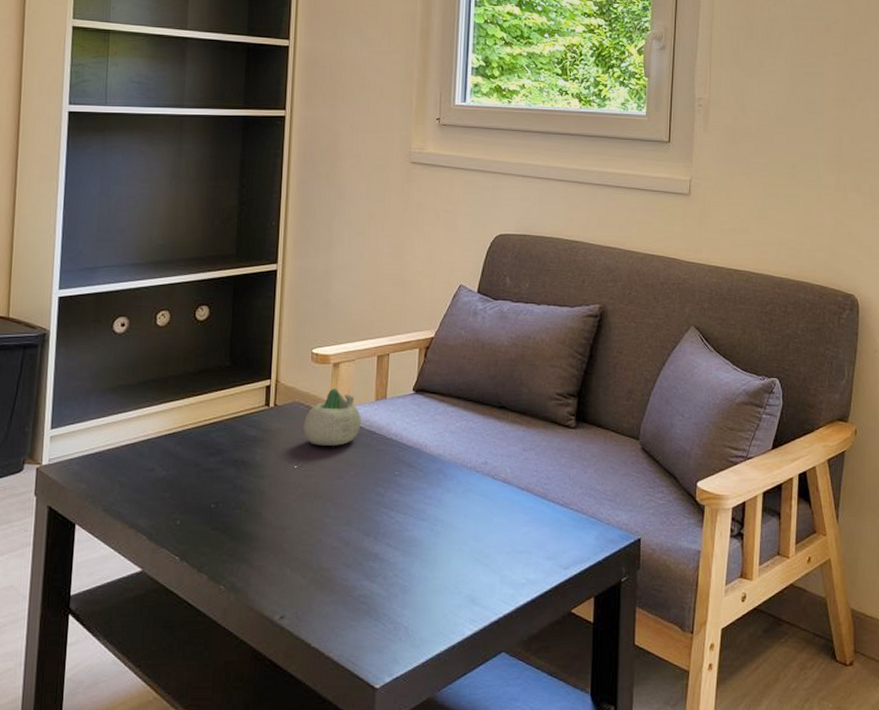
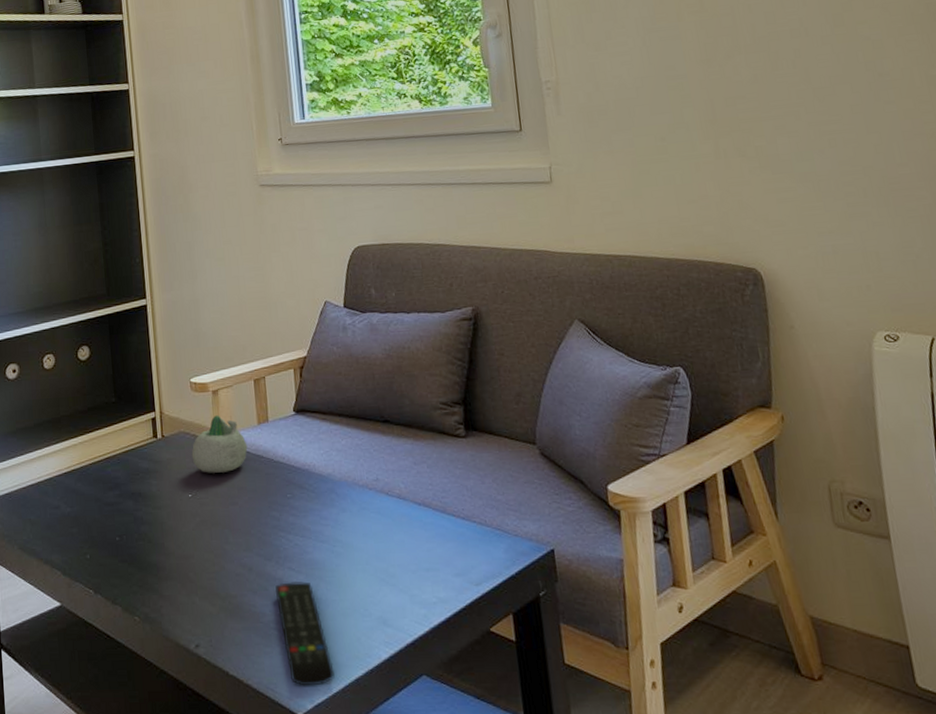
remote control: none [369,558,417,660] -> present [275,581,335,686]

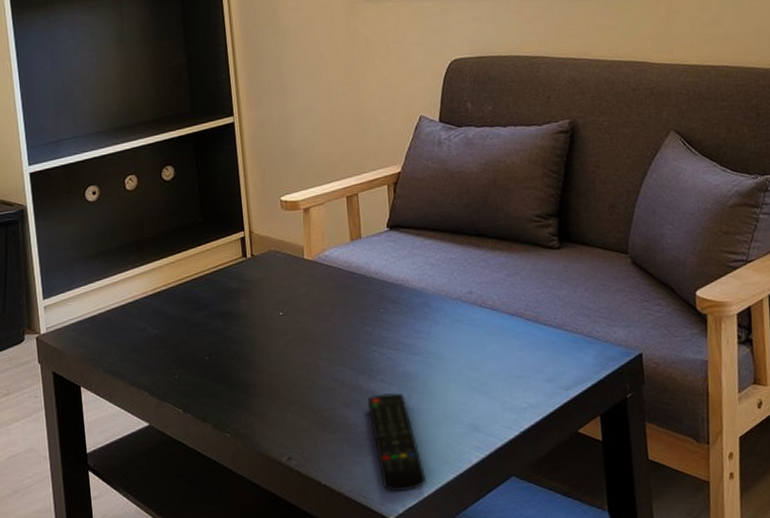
succulent planter: present [191,415,248,473] -> none [282,233,340,291]

